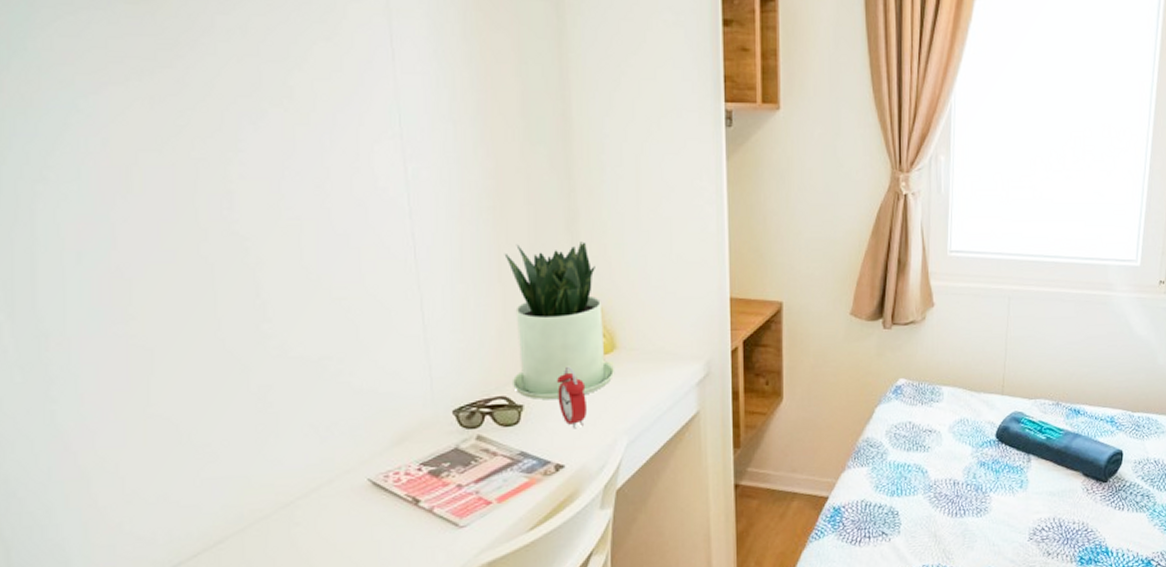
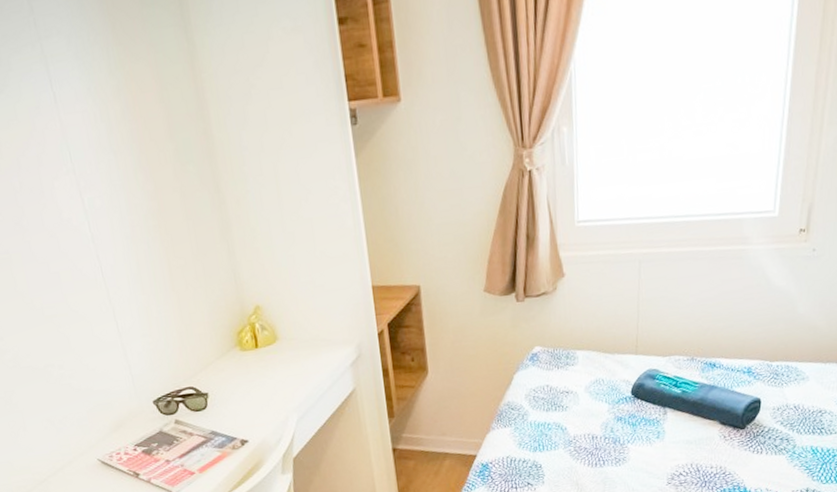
planter: present [504,242,615,400] -> none [173,248,280,388]
alarm clock: present [557,366,586,428] -> none [232,357,261,409]

